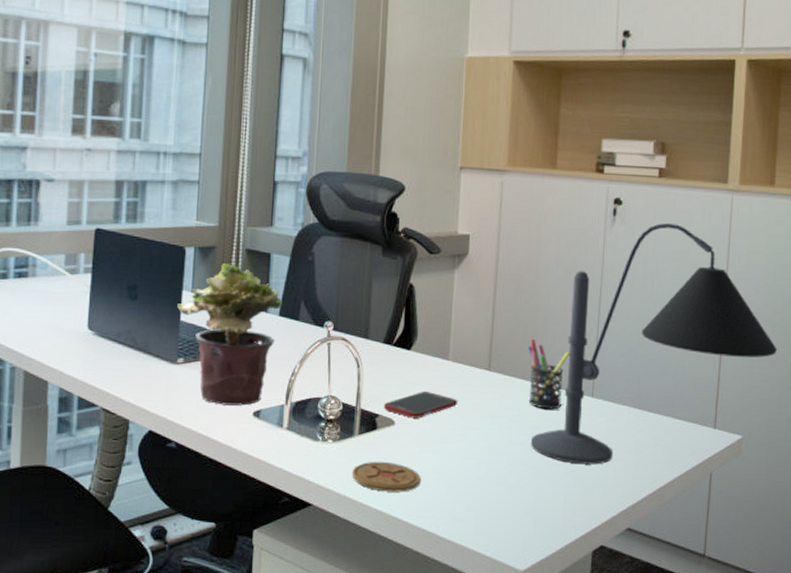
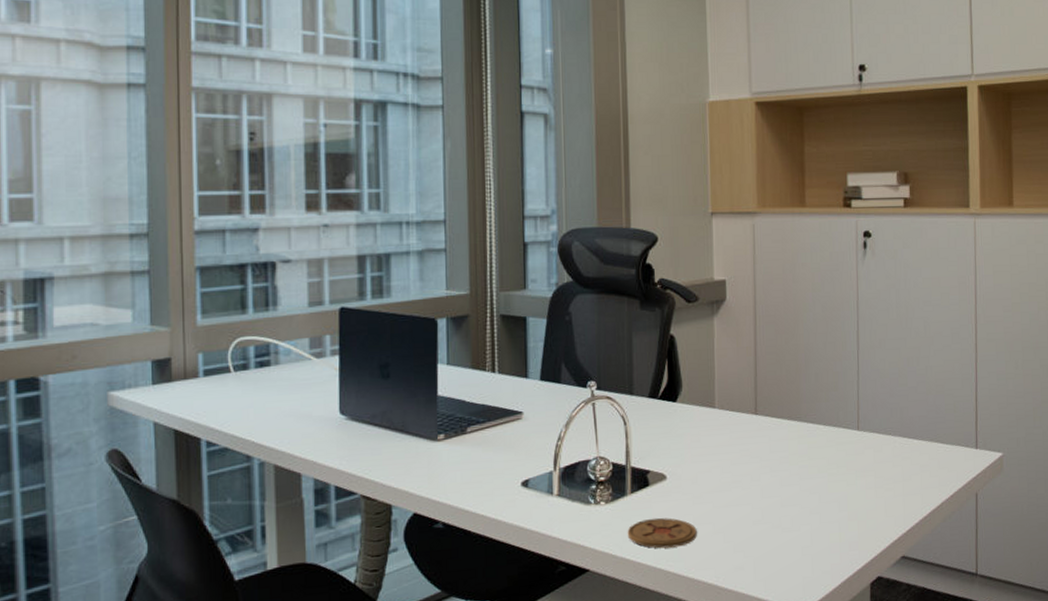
potted plant: present [177,264,283,406] -> none [433,331,543,479]
cell phone: present [384,390,458,418] -> none [654,441,728,471]
pen holder: present [528,338,570,410] -> none [792,378,833,448]
desk lamp: present [530,222,777,465] -> none [802,251,1028,499]

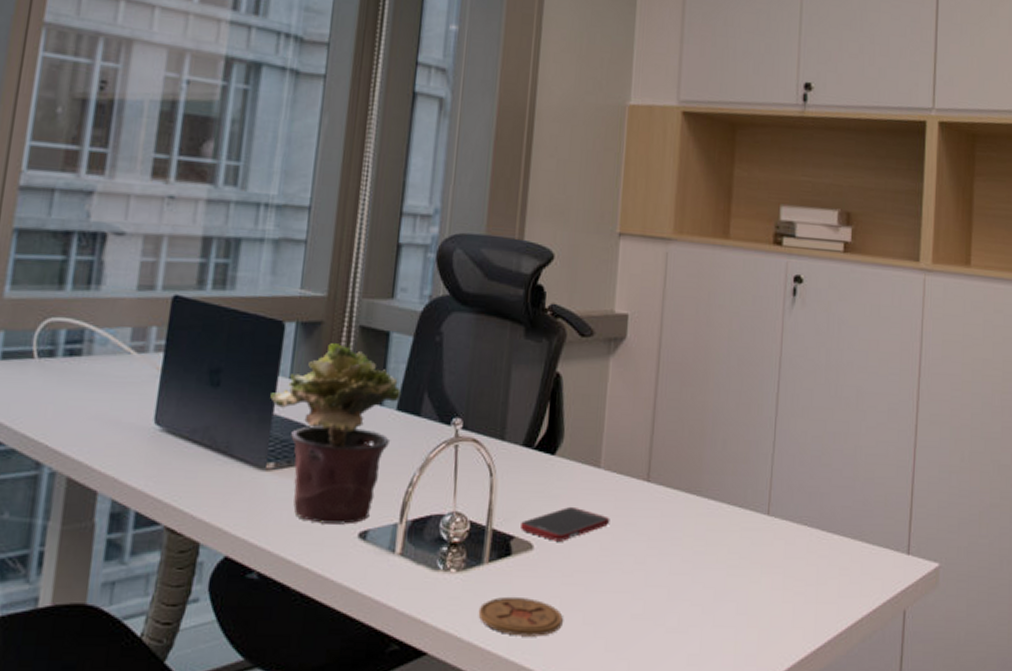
potted plant: none [433,331,543,479] -> present [270,343,402,525]
cell phone: none [654,441,728,471] -> present [521,506,610,541]

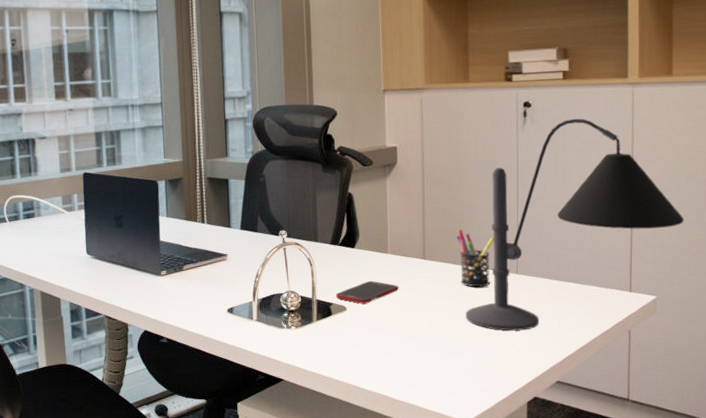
potted plant: present [270,343,402,525] -> none [156,190,242,306]
coaster: present [478,596,563,637] -> none [314,341,373,366]
pen holder: none [693,442,742,531] -> present [457,229,494,288]
desk lamp: none [695,305,976,600] -> present [465,118,684,331]

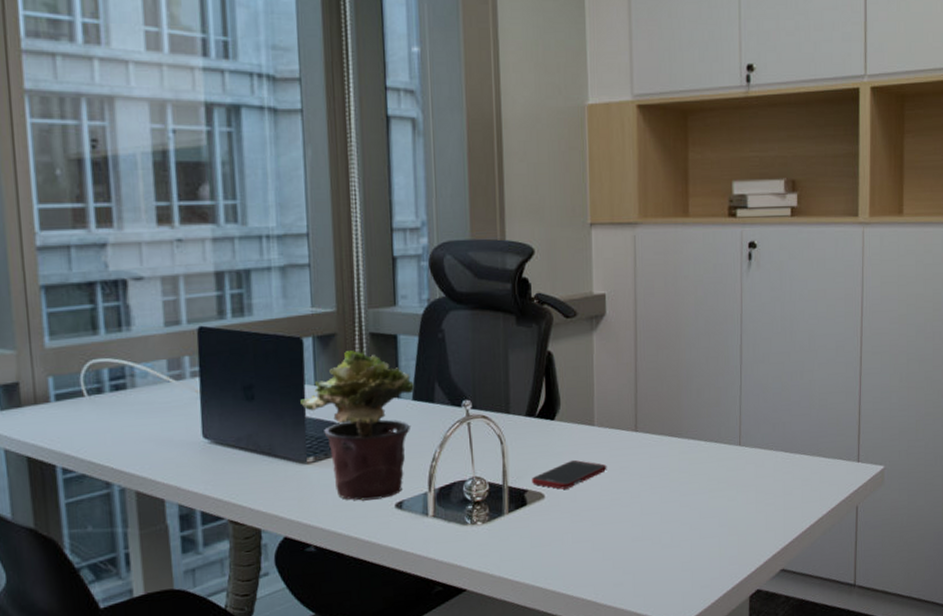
potted plant: none [156,190,242,306] -> present [300,350,415,501]
pen holder: present [457,229,494,288] -> none [673,394,715,464]
desk lamp: present [465,118,684,331] -> none [682,262,912,514]

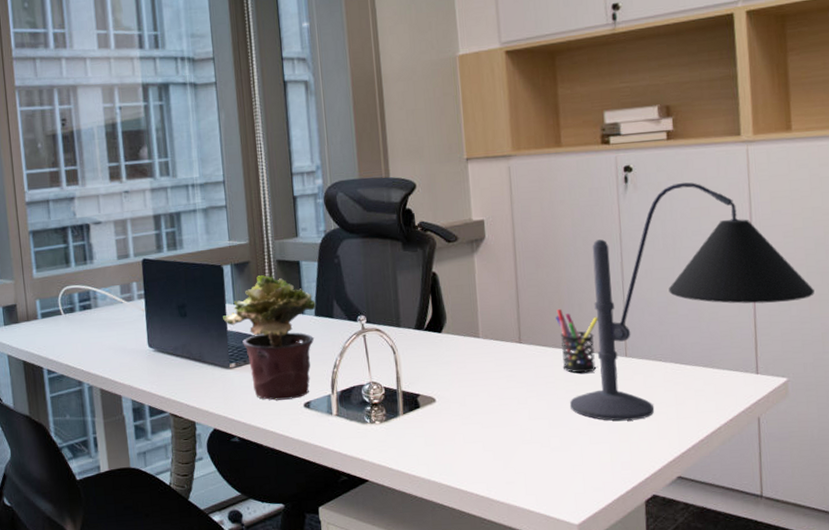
cell phone: present [532,459,607,490] -> none [423,368,494,395]
pen holder: none [673,394,715,464] -> present [556,308,598,373]
desk lamp: none [682,262,912,514] -> present [569,182,814,421]

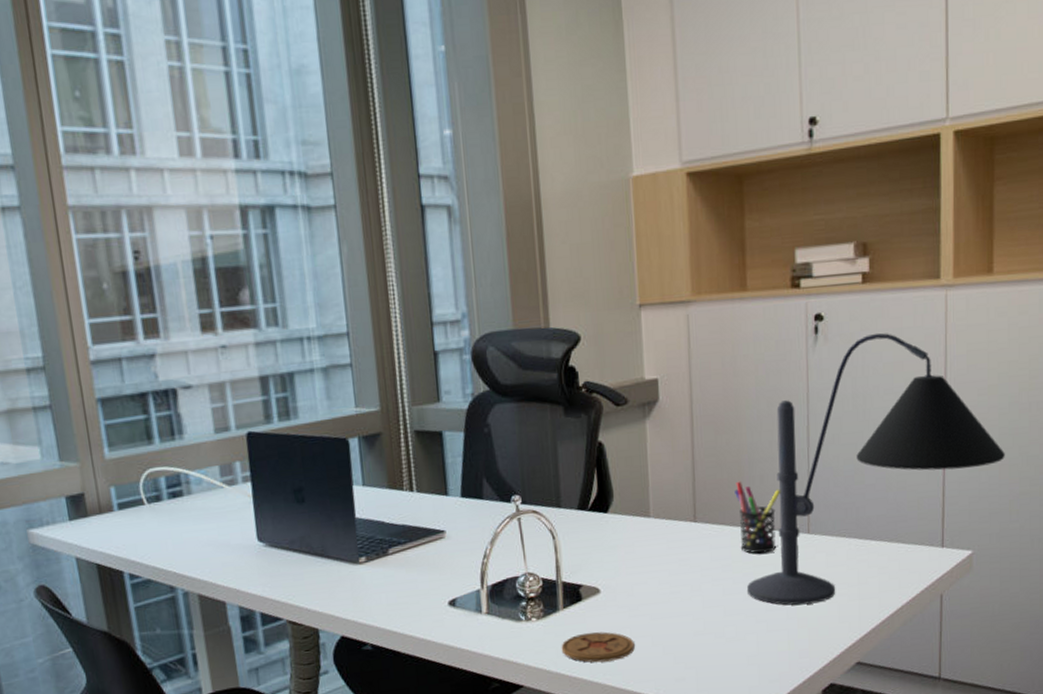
potted plant: present [223,274,317,401] -> none [350,448,463,600]
coaster: none [401,436,468,464] -> present [561,631,635,663]

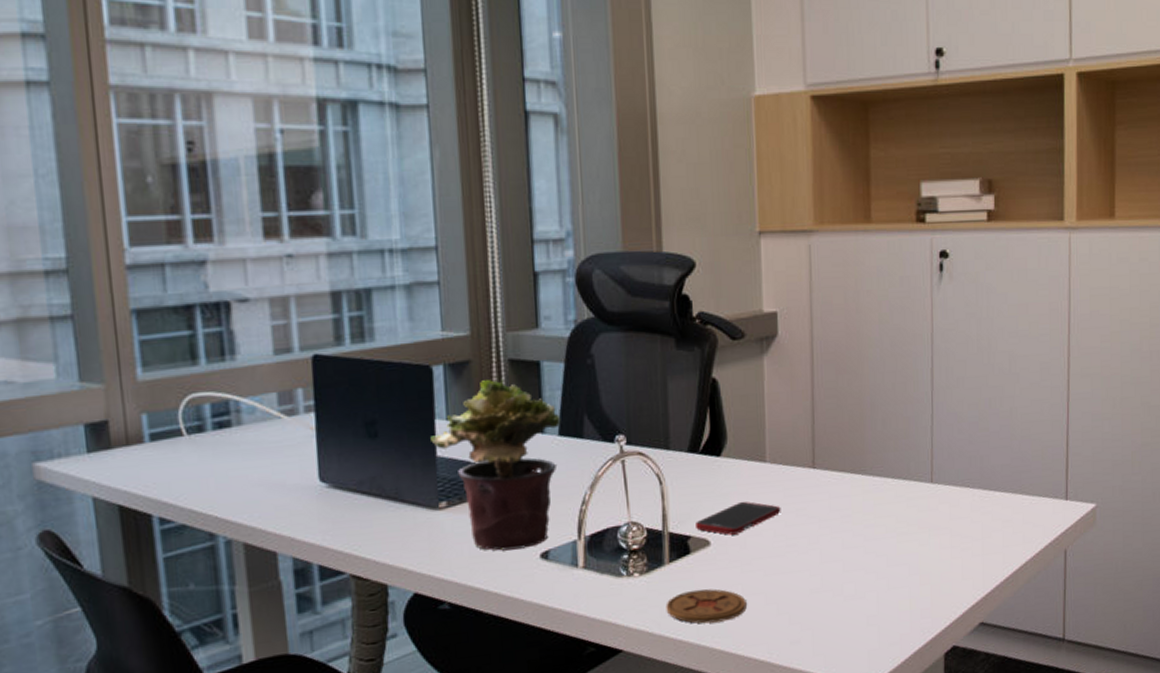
potted plant: none [350,448,463,600] -> present [431,379,561,551]
cell phone: none [586,553,665,584] -> present [696,501,781,535]
pen holder: present [735,481,780,554] -> none [856,424,903,504]
desk lamp: present [746,332,1005,605] -> none [866,273,1127,561]

